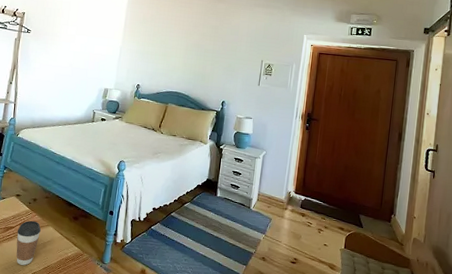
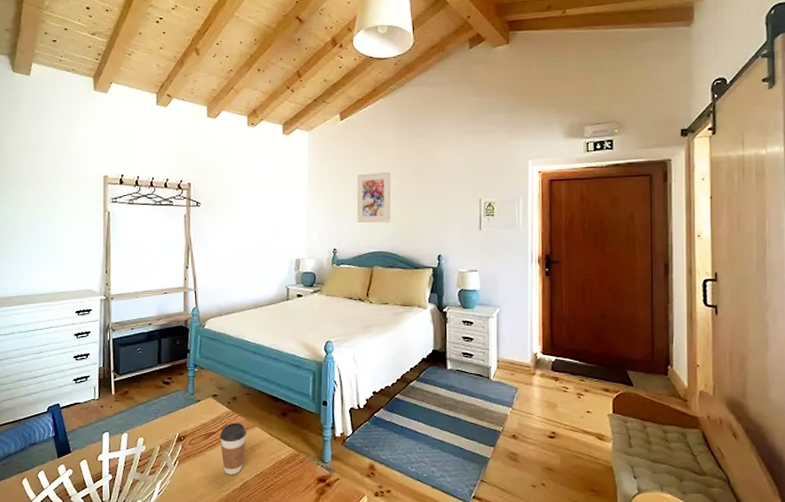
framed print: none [160,26,193,69] -> present [356,171,391,224]

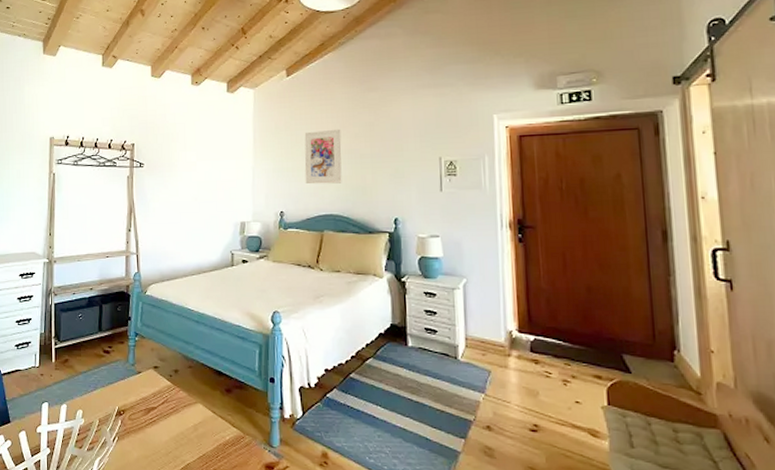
coffee cup: present [220,422,246,475] -> none [160,397,188,455]

